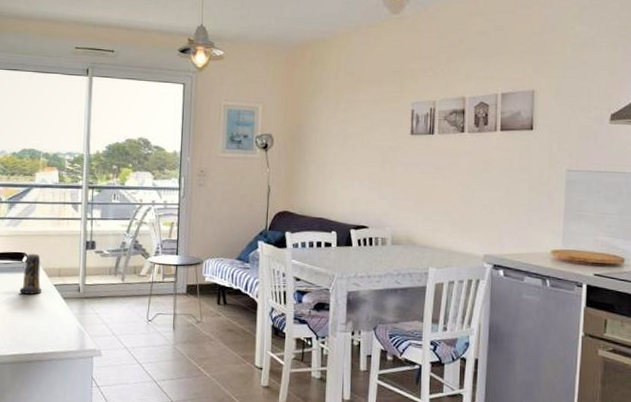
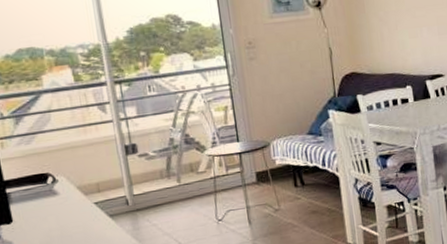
candle: present [19,253,42,295] -> none [51,171,81,221]

